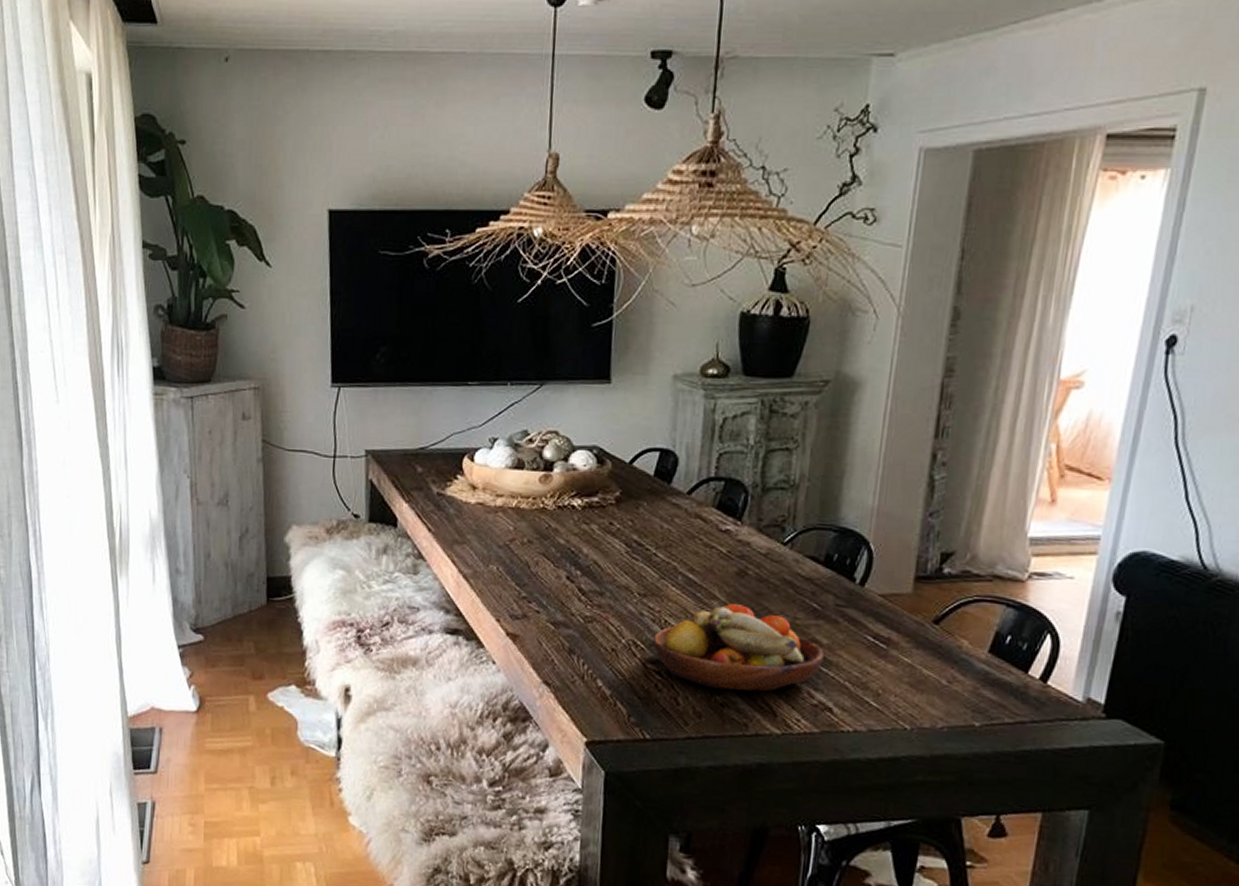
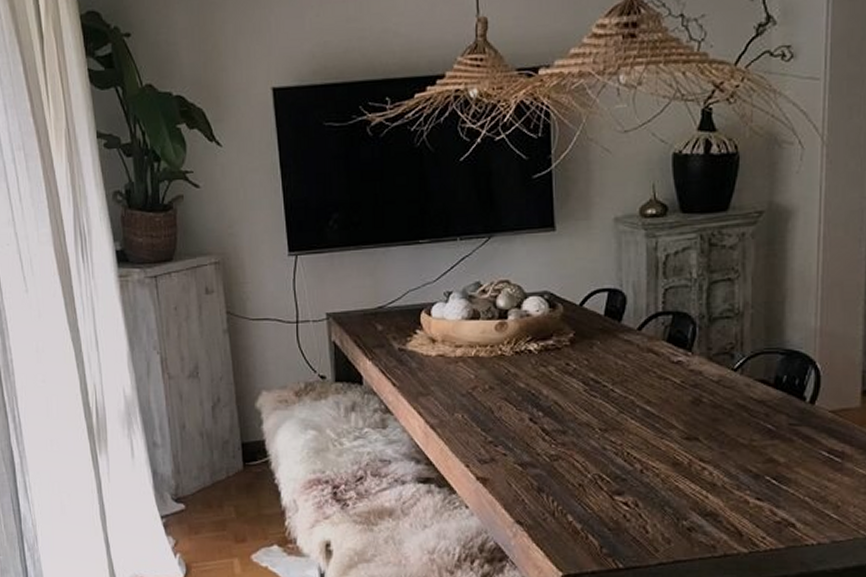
fruit bowl: present [652,603,824,692] -> none [617,430,782,515]

